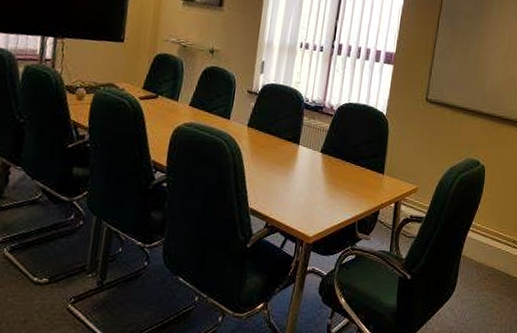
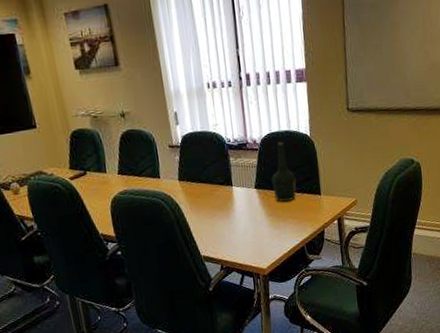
bottle: none [338,114,364,173] -> present [271,142,297,202]

